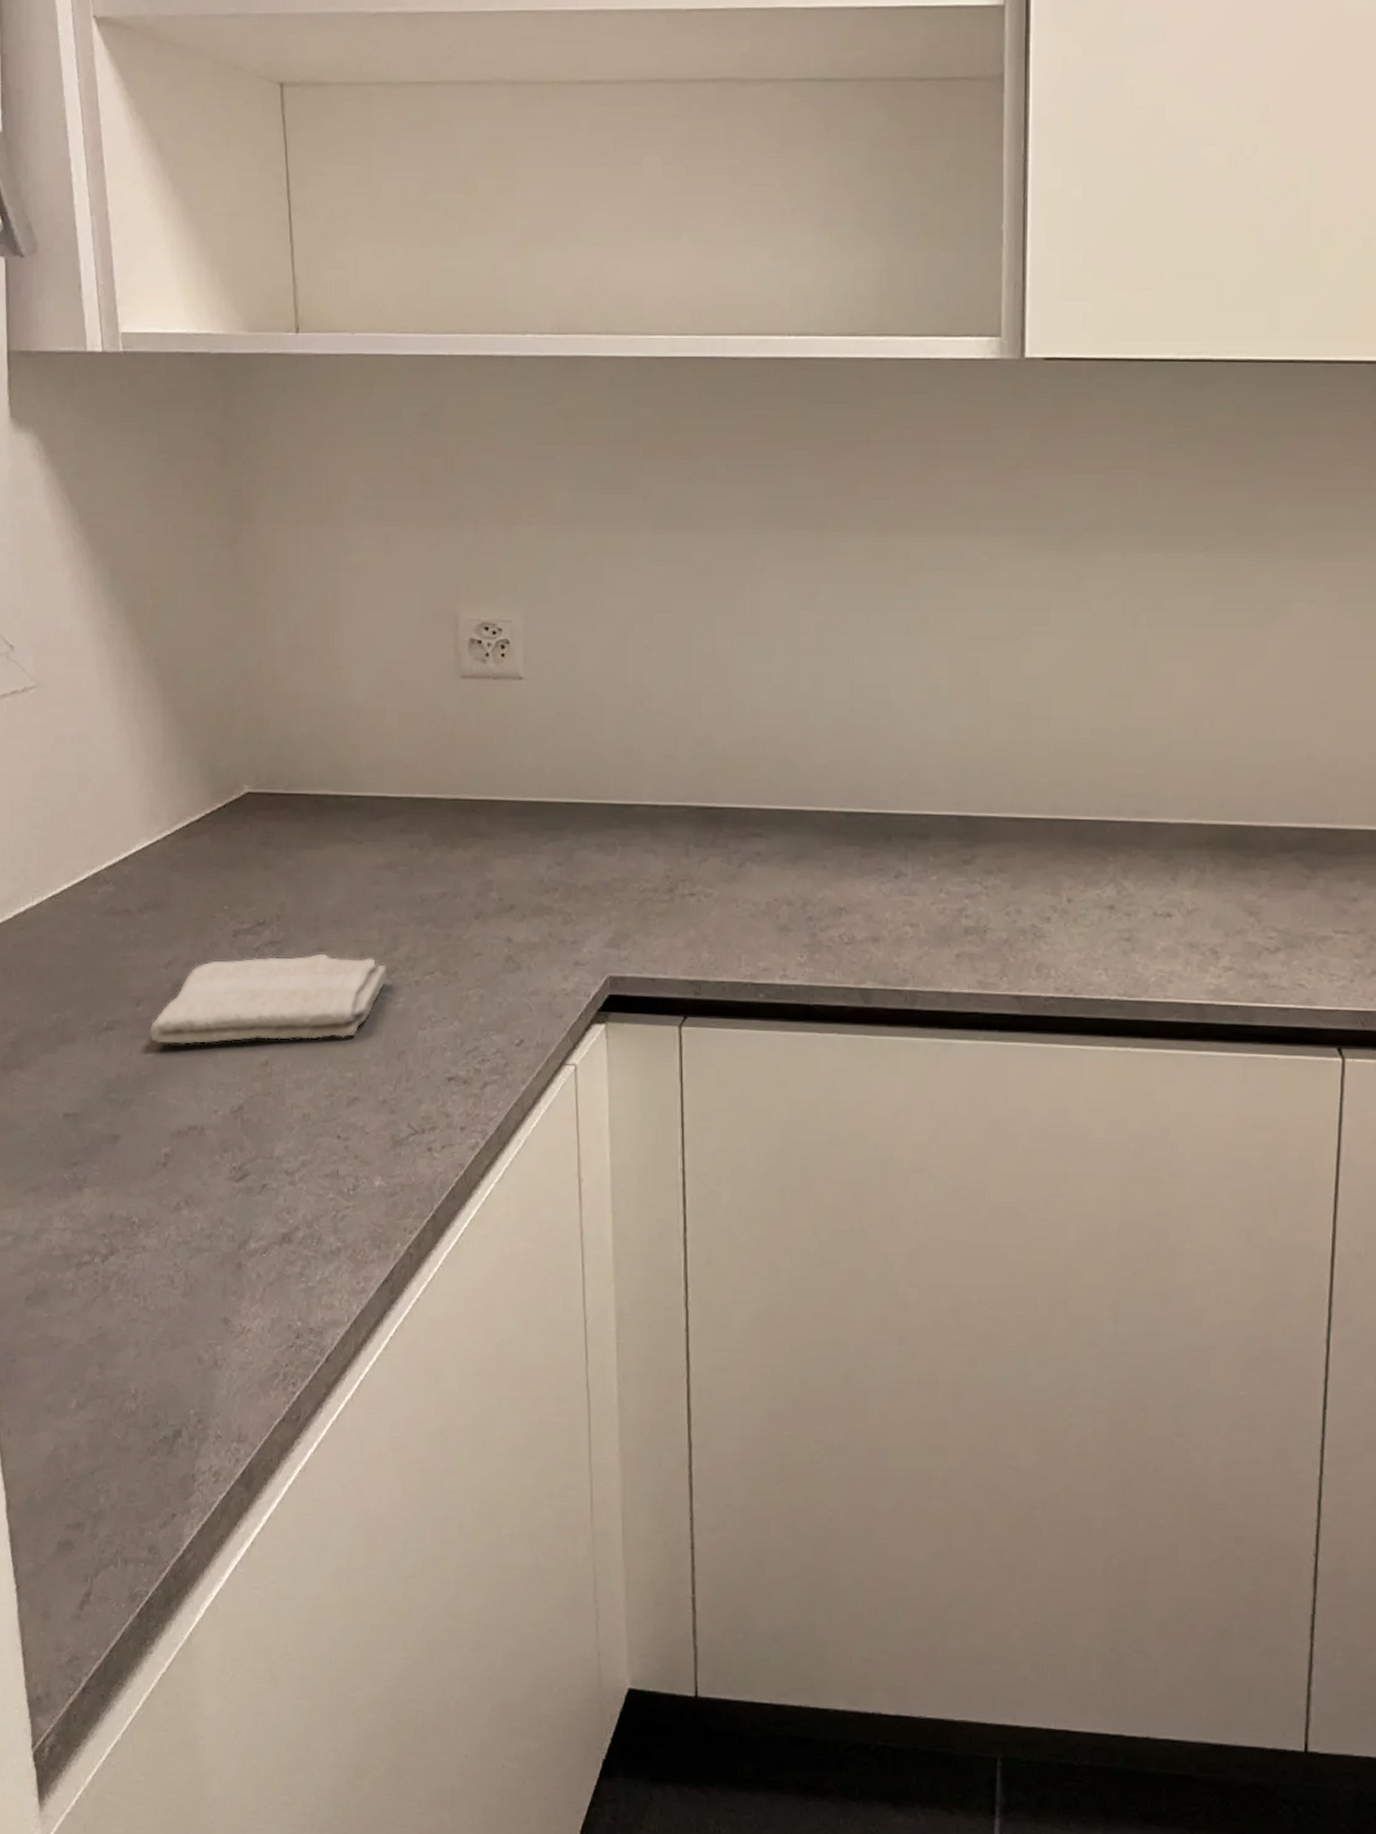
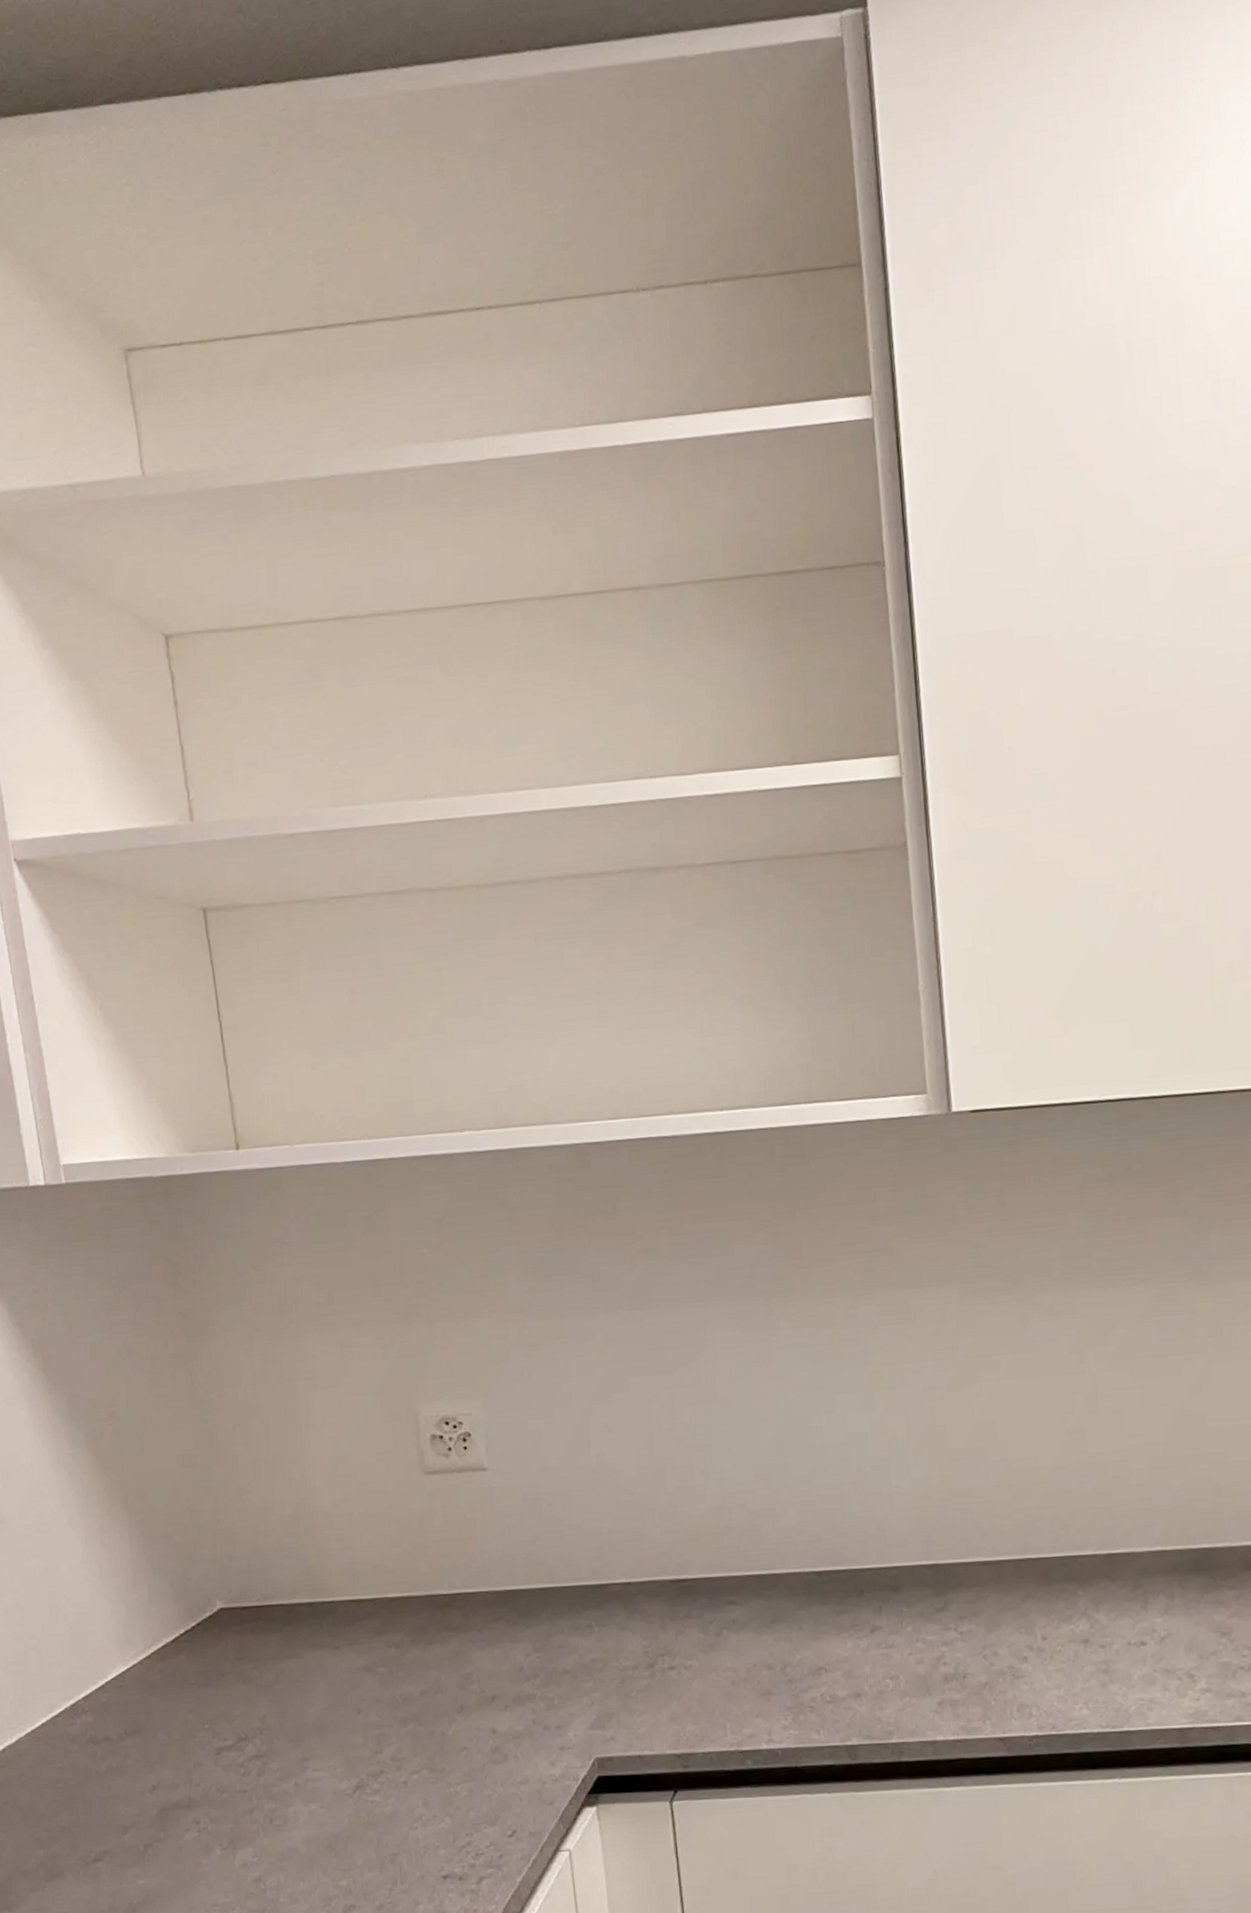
washcloth: present [149,953,388,1045] -> none [138,1761,375,1870]

